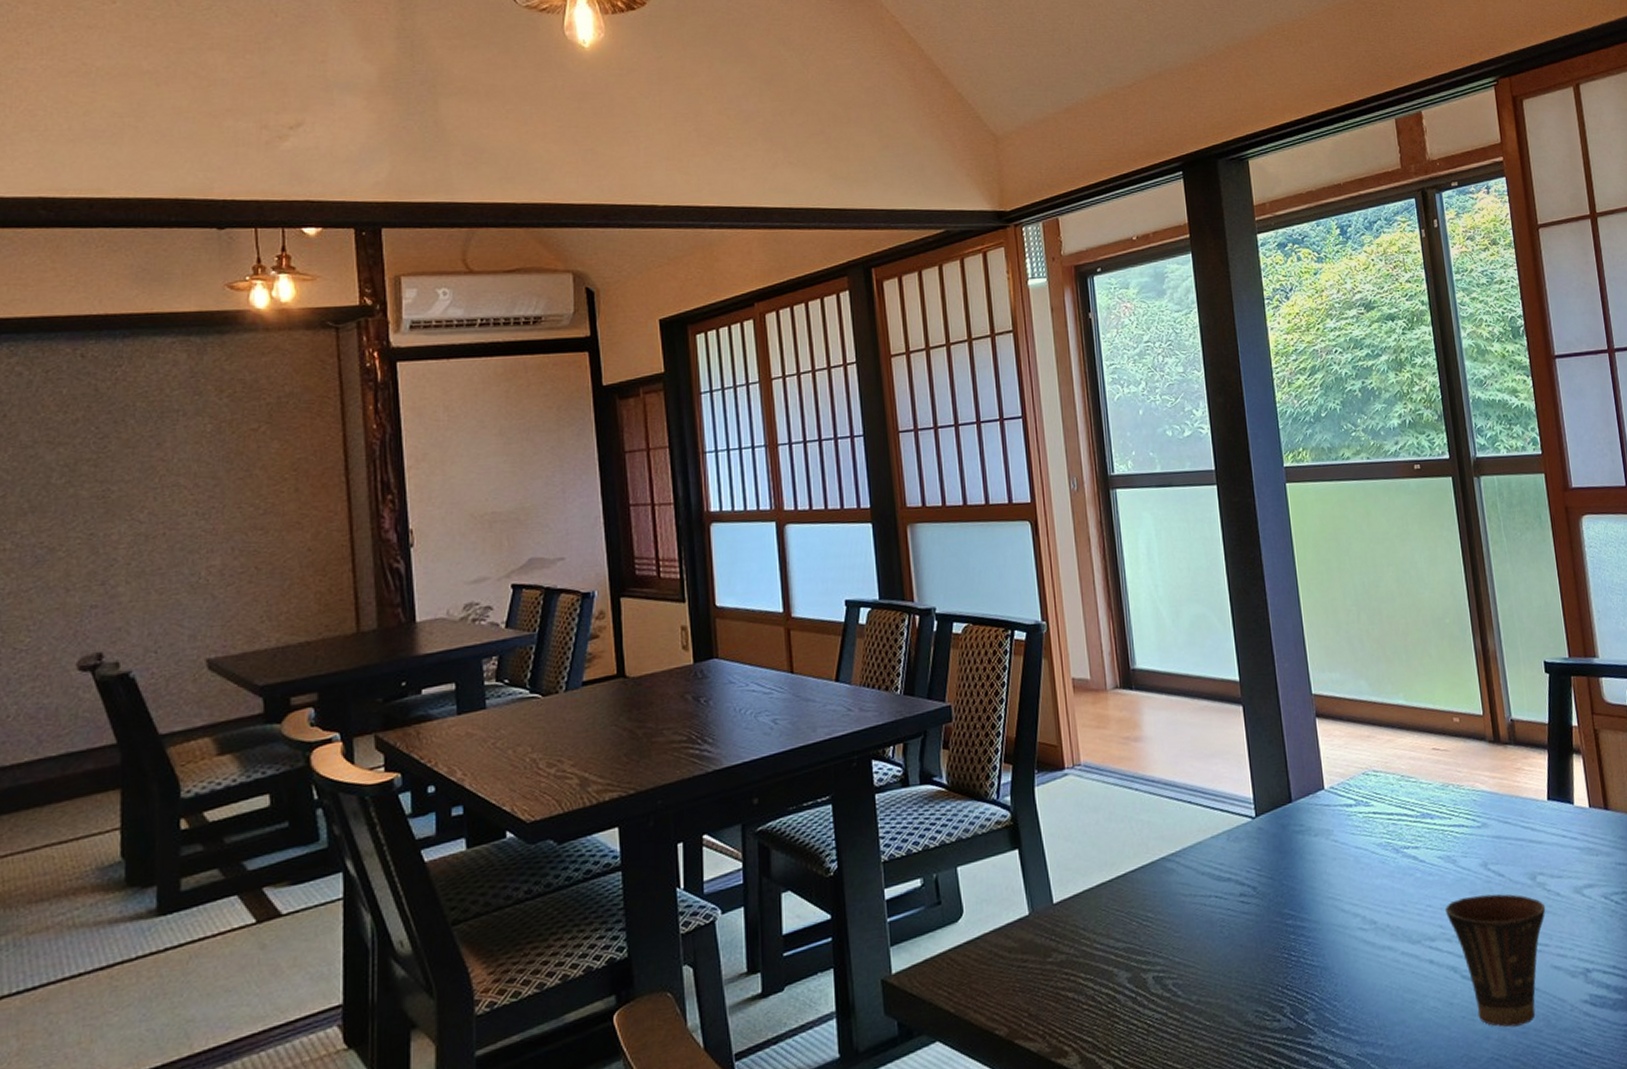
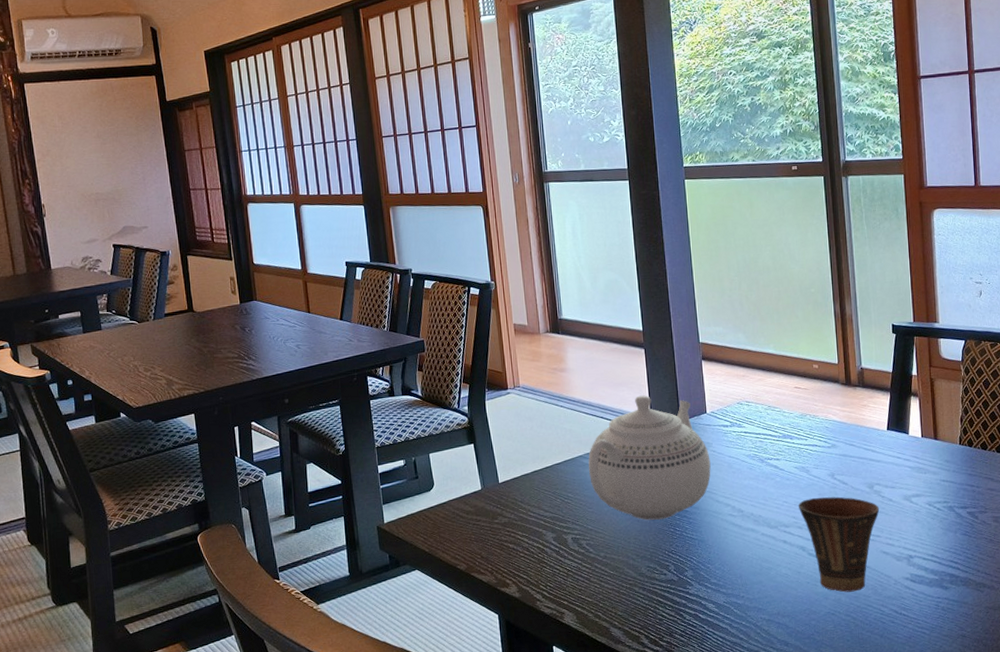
teapot: none [1173,768,1333,944] -> present [588,395,711,520]

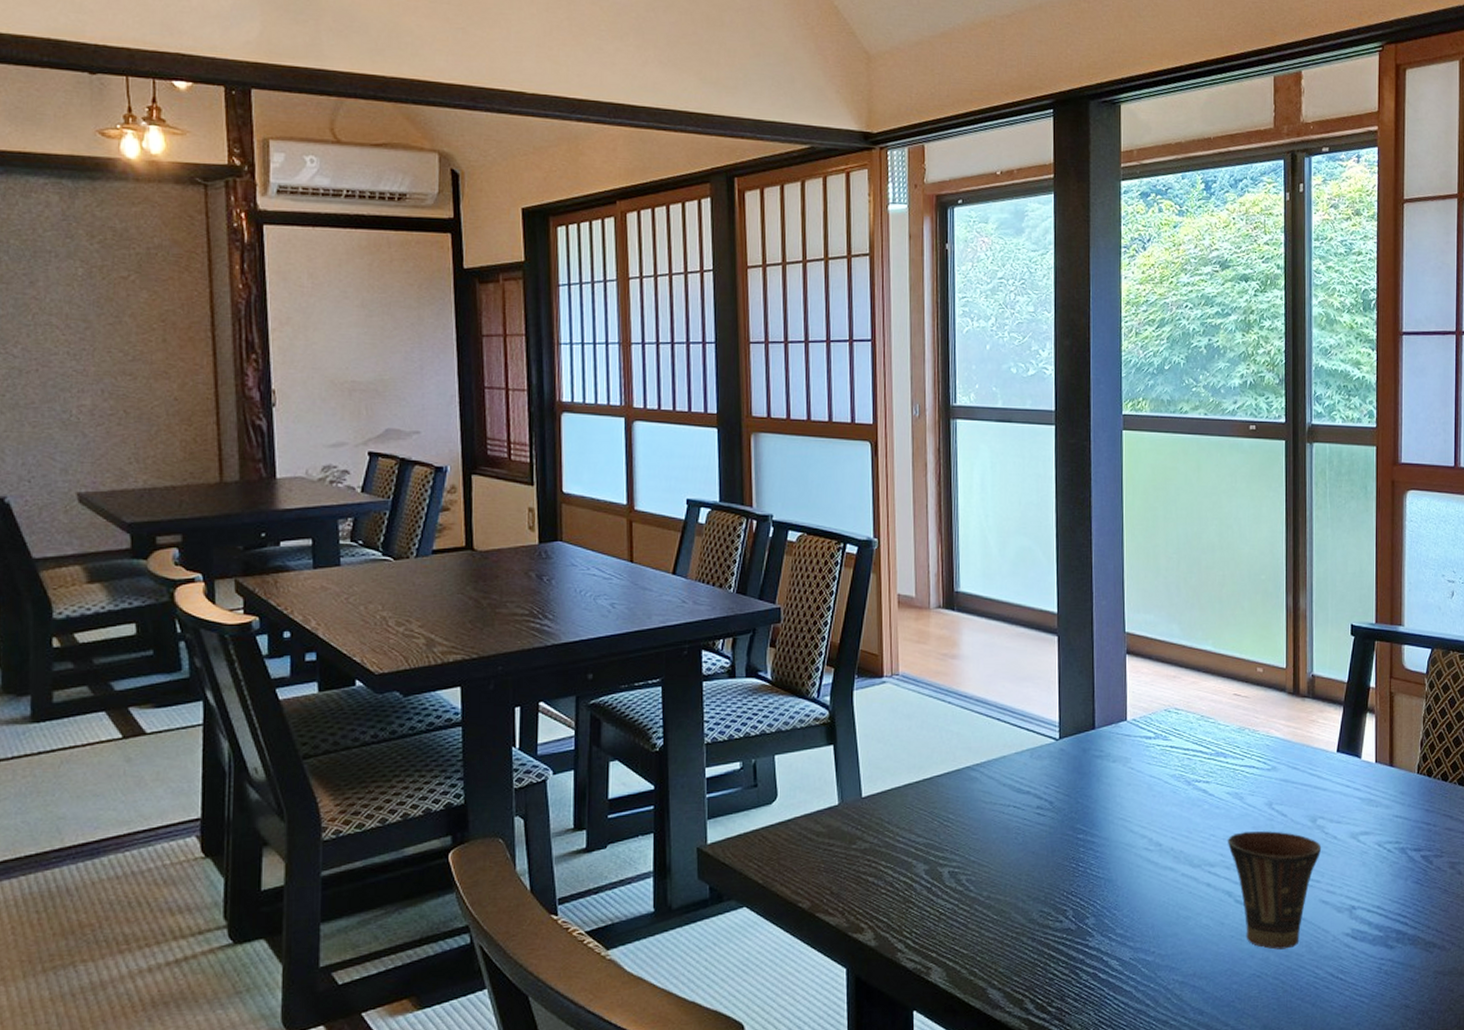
teapot: present [588,395,711,520] -> none [977,694,1127,852]

